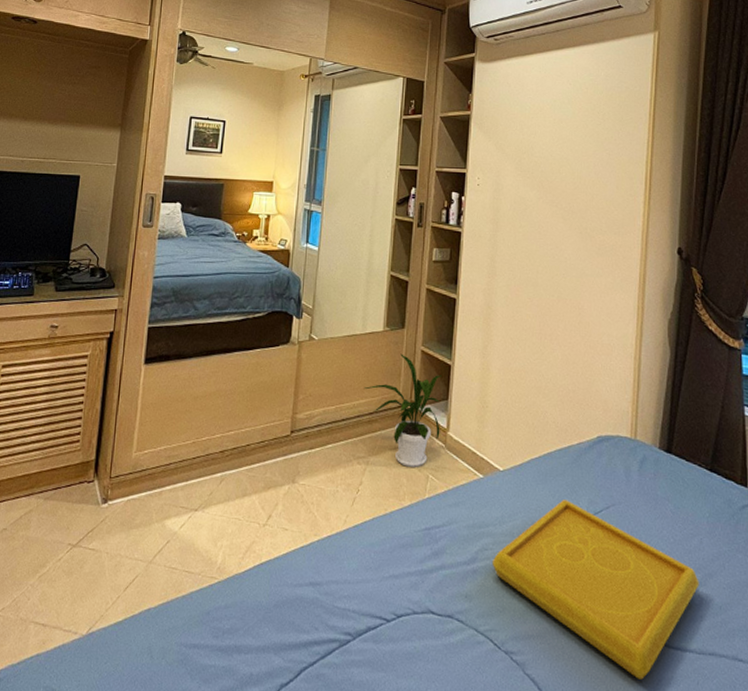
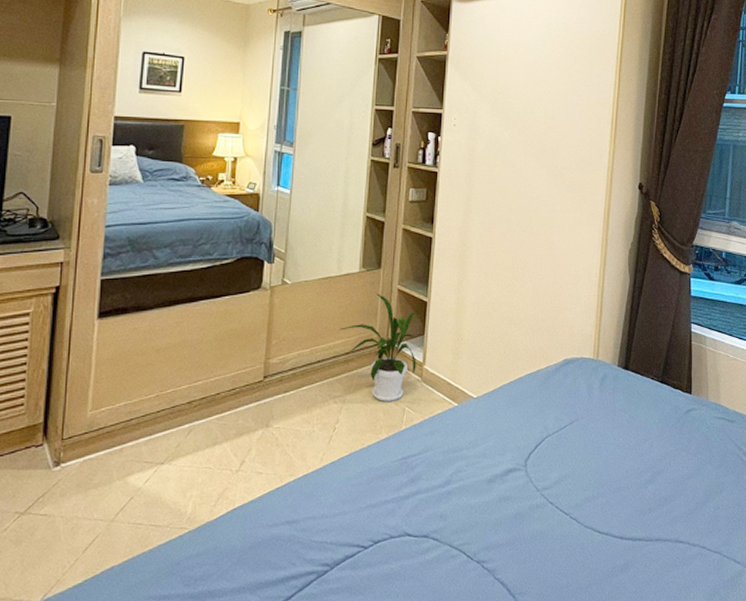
serving tray: present [492,500,699,680] -> none [465,419,649,570]

